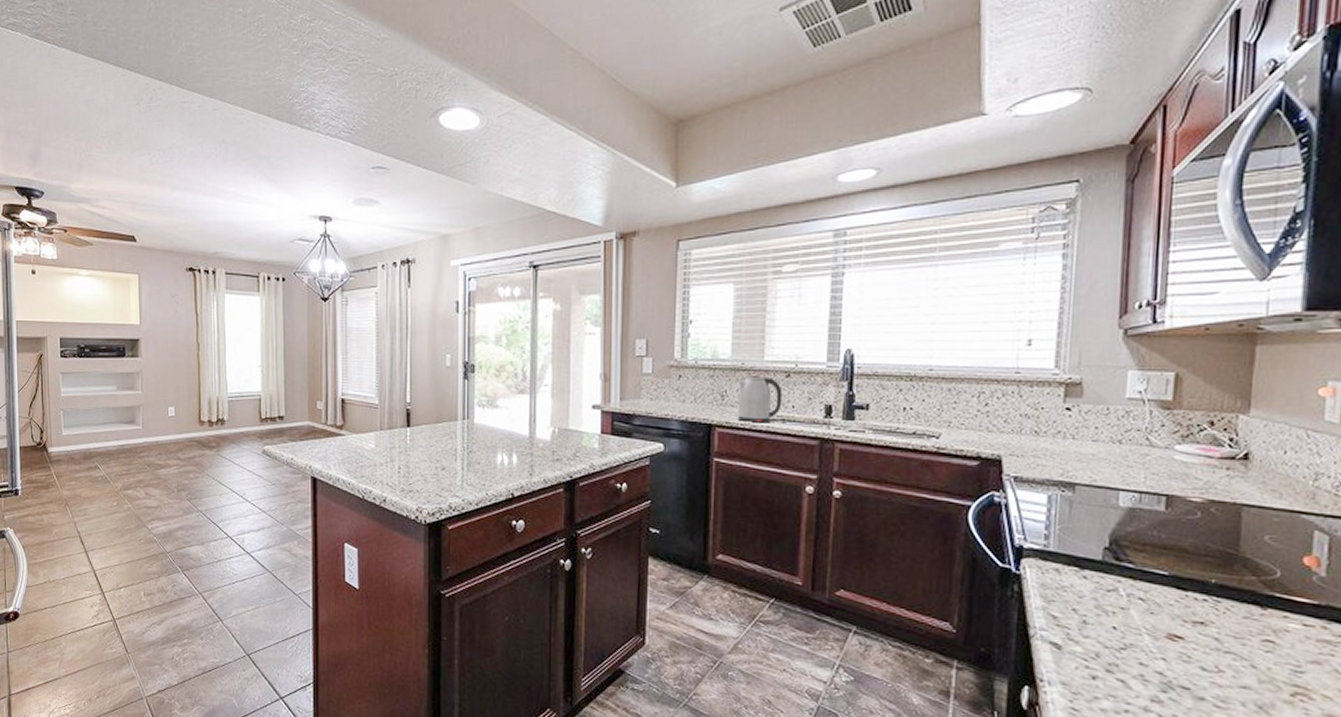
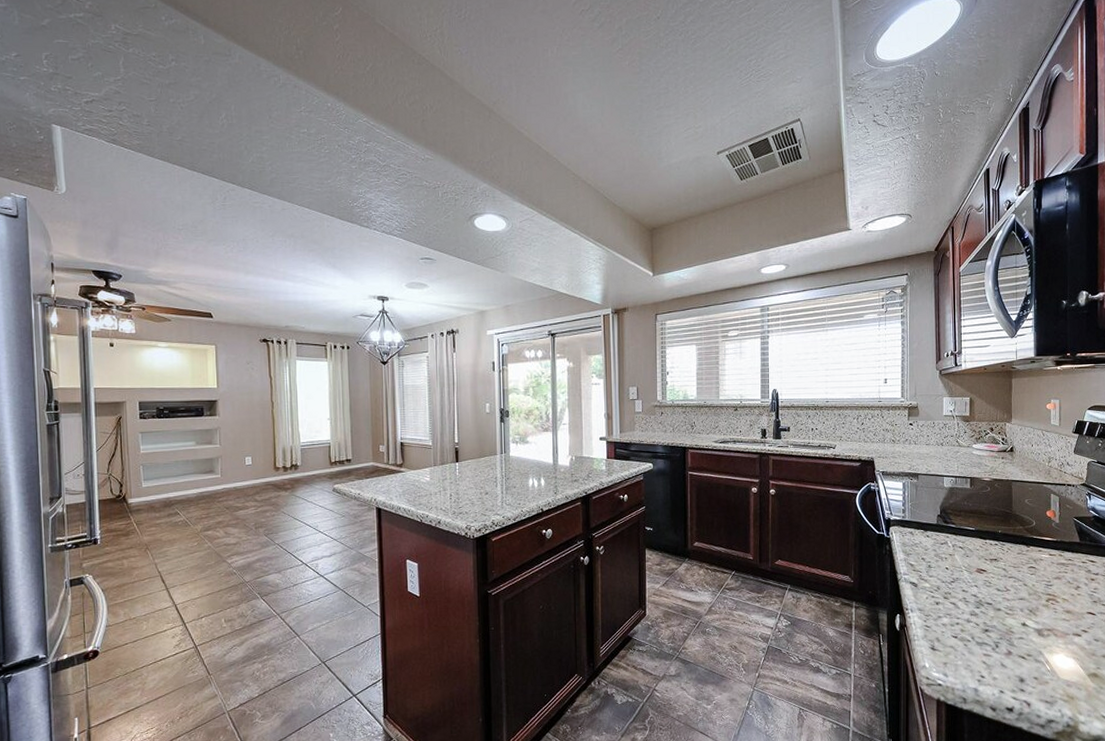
kettle: present [737,376,783,423] -> none [703,411,733,445]

